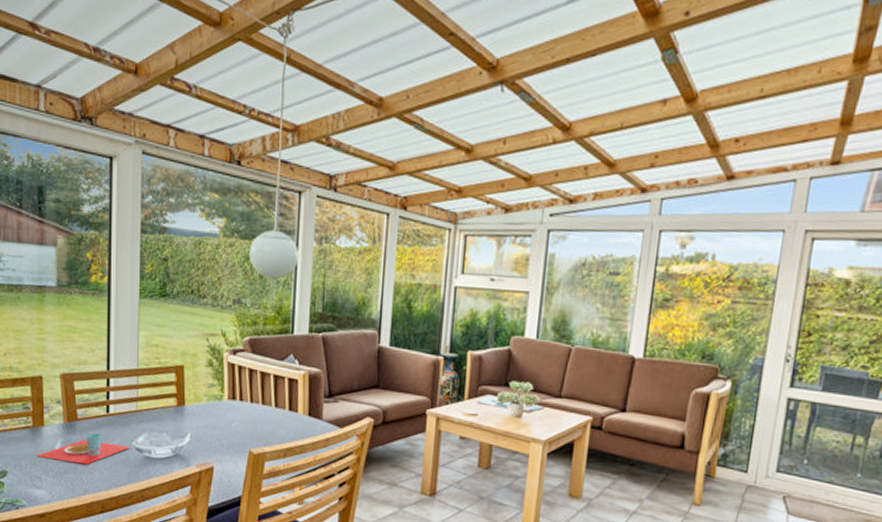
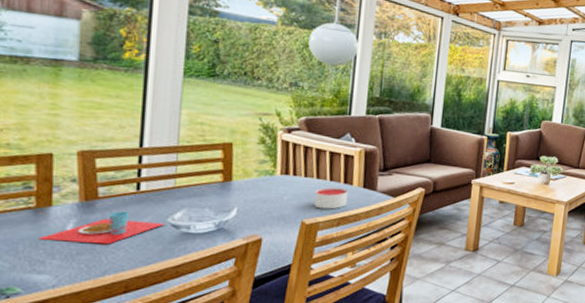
candle: none [261,414,293,439] -> present [314,187,348,209]

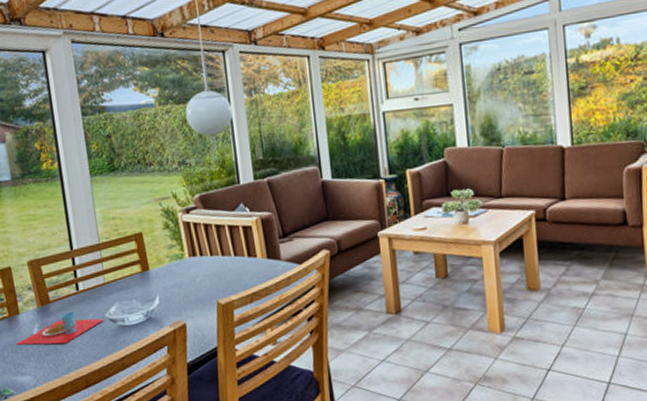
candle: present [314,187,348,209] -> none [223,262,255,287]

